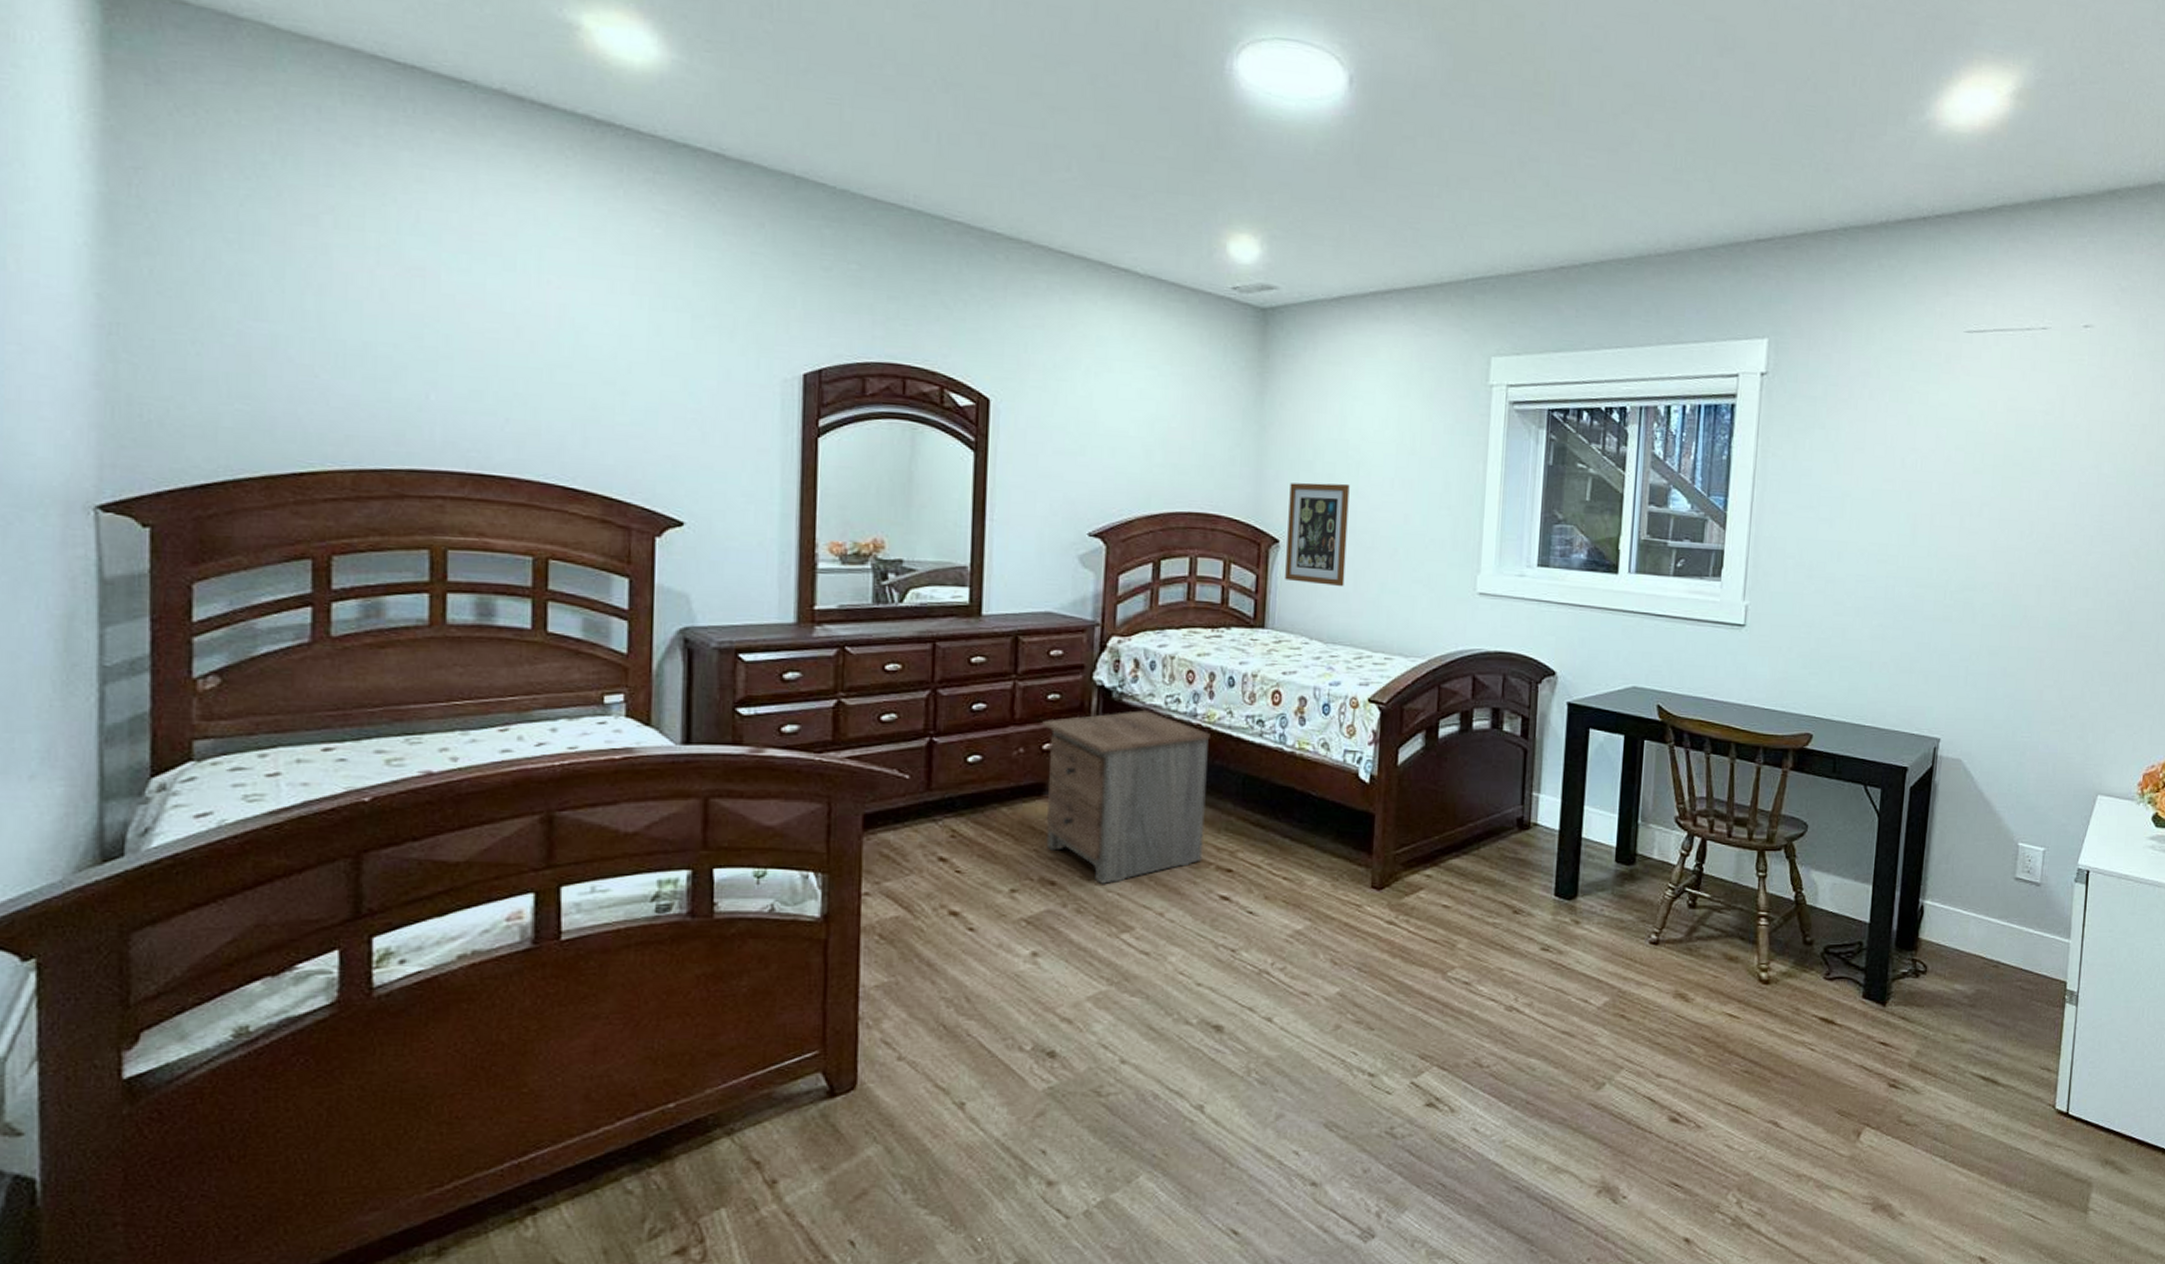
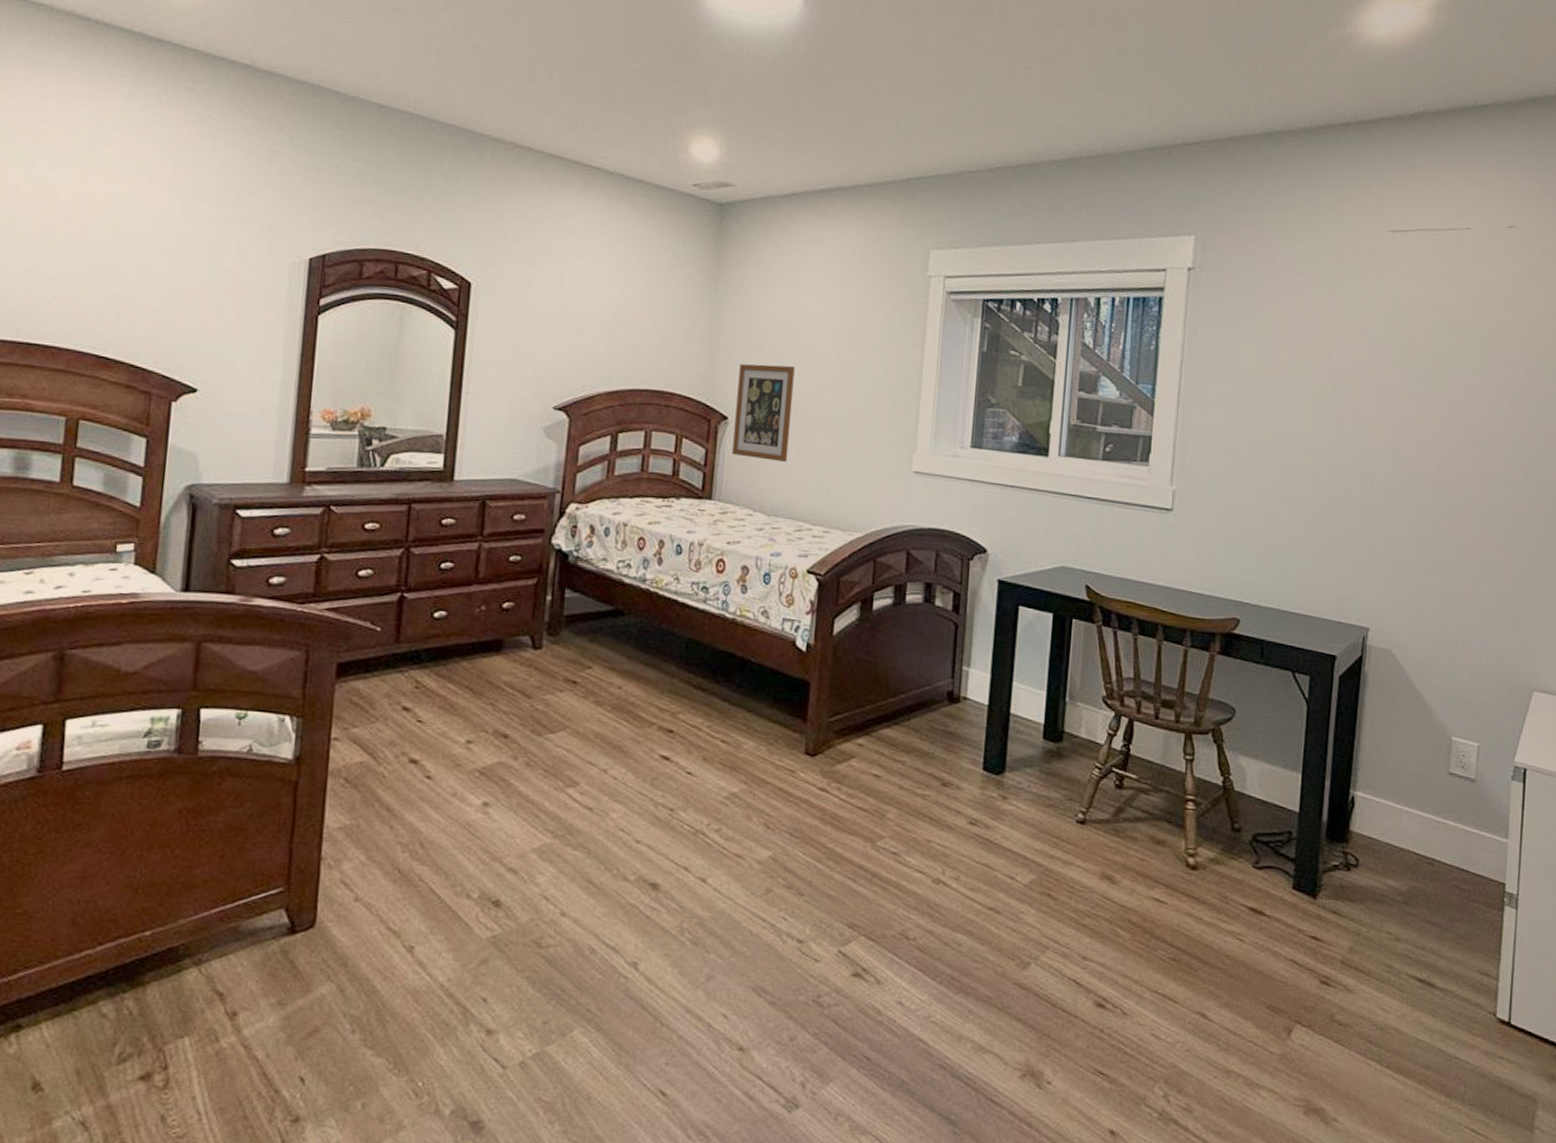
nightstand: present [1041,709,1210,884] -> none [501,573,658,739]

